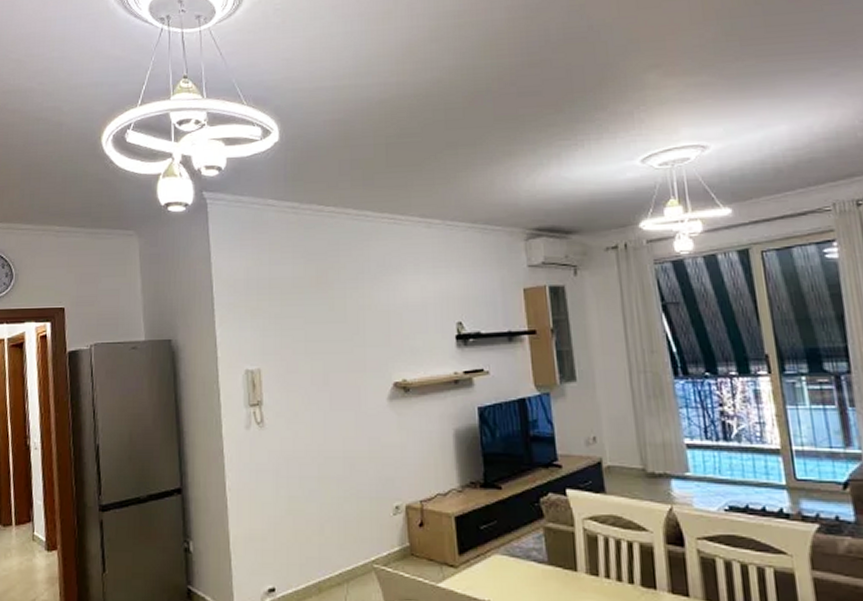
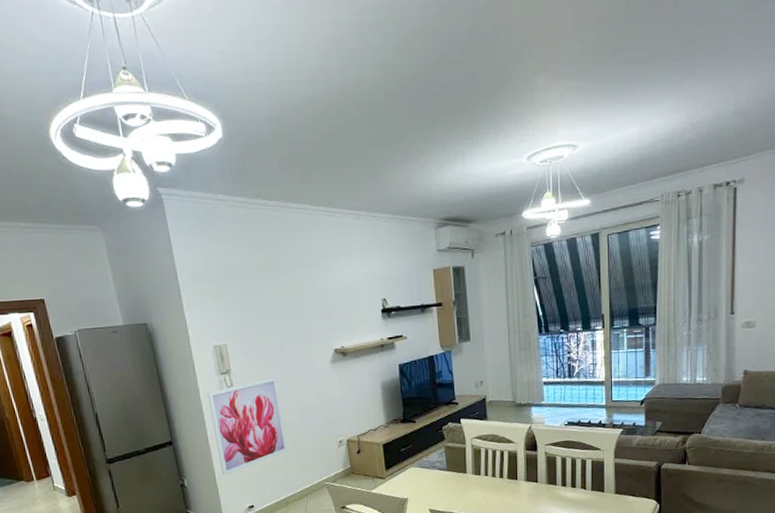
wall art: none [231,414,326,542] -> present [207,377,288,476]

